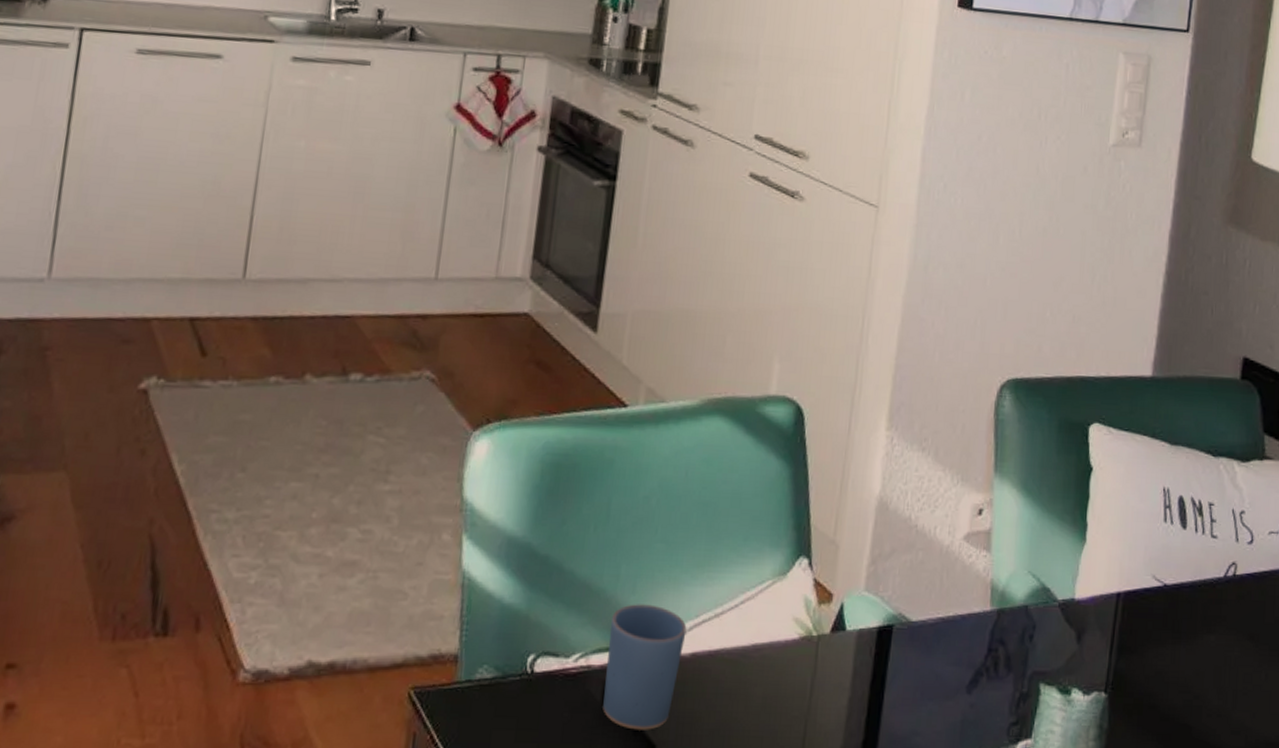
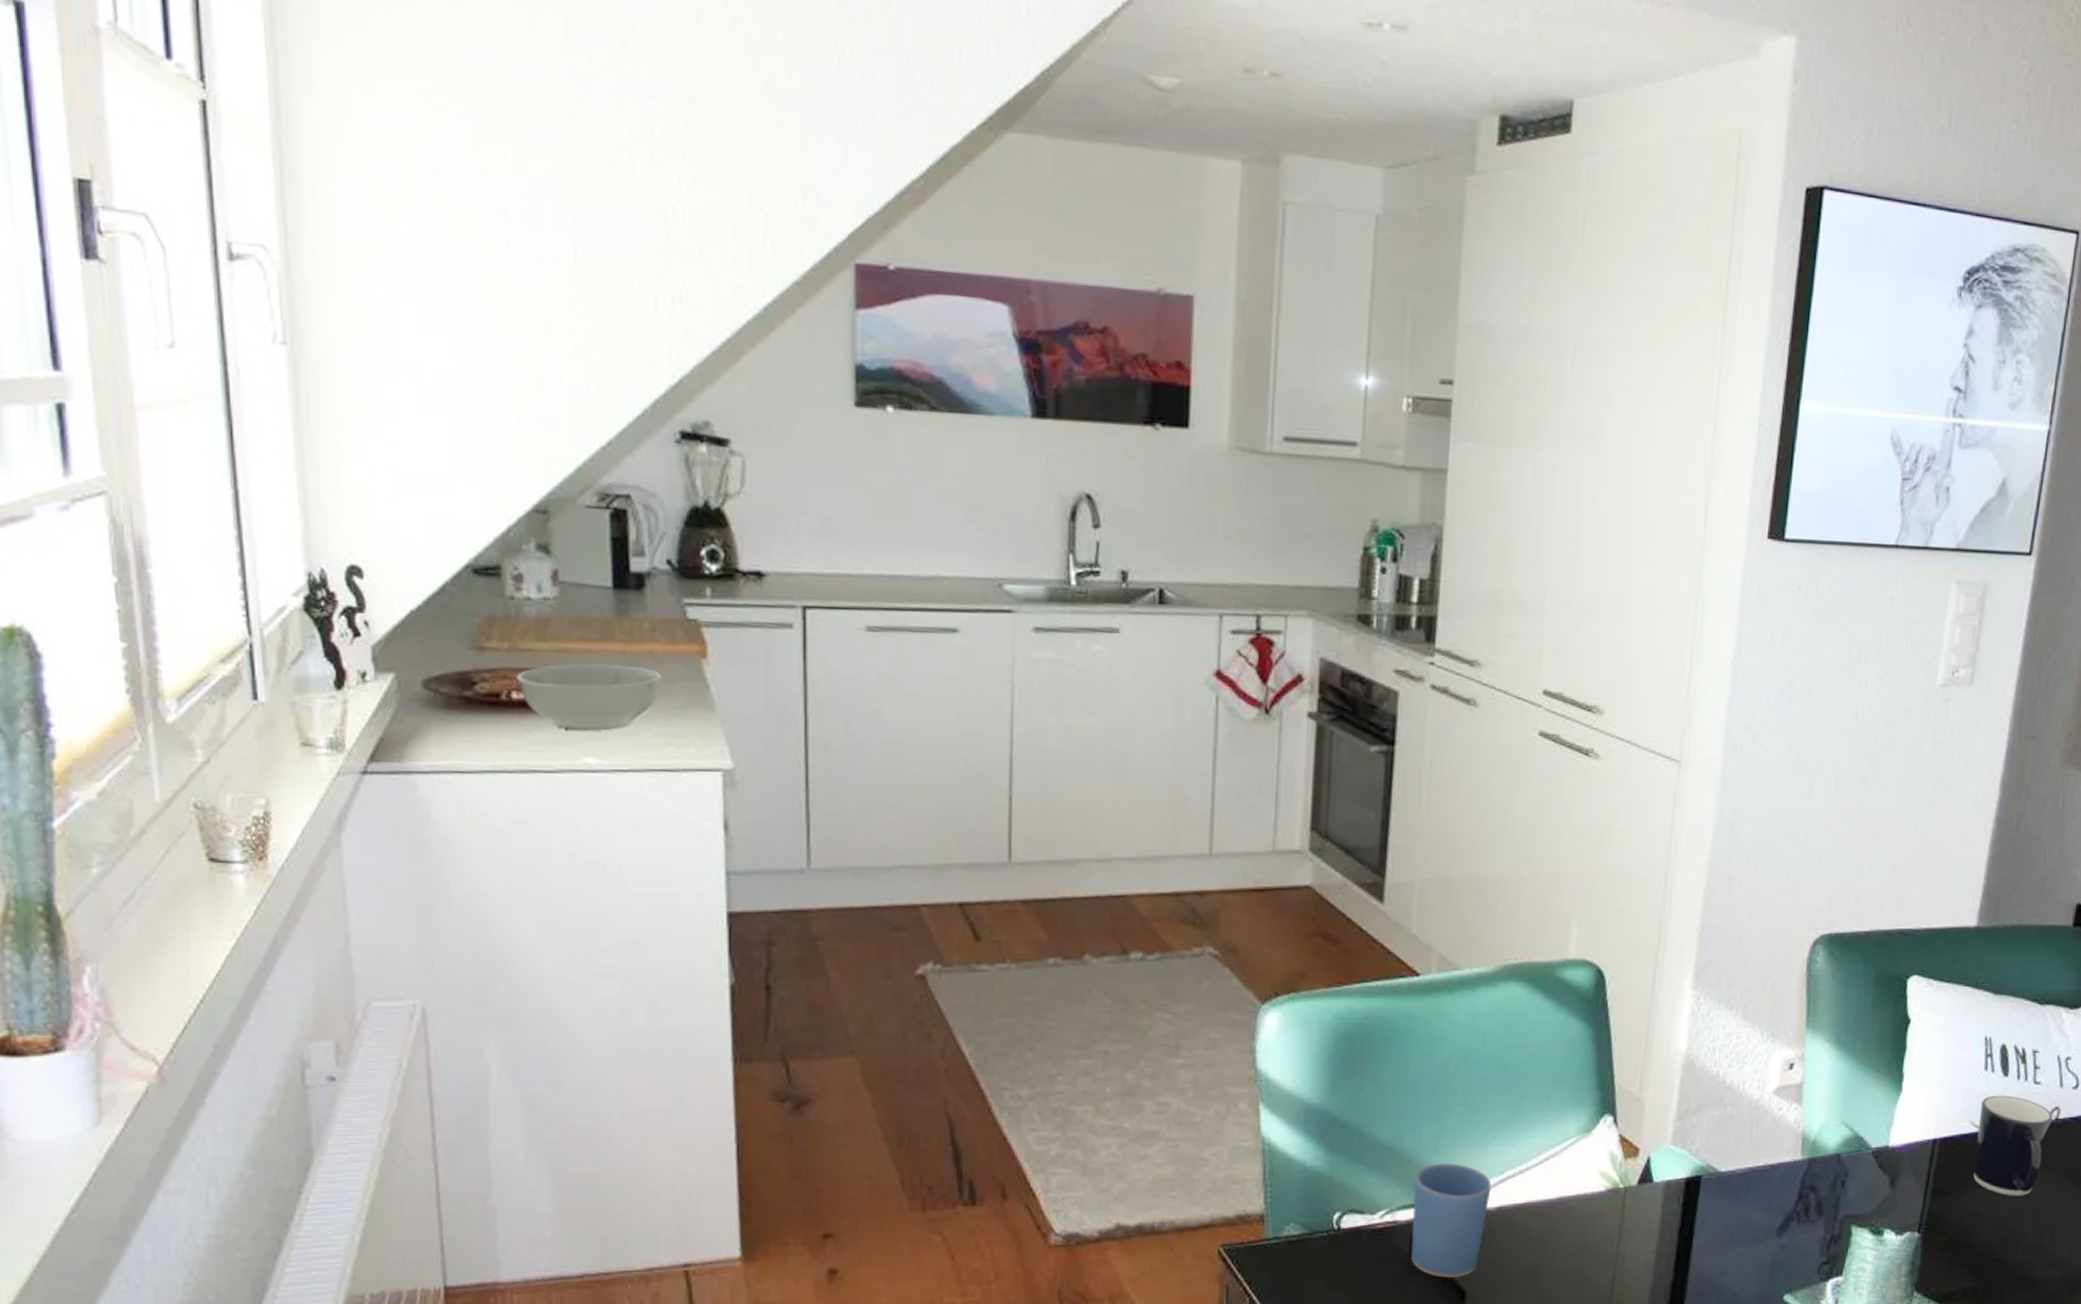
mug: none [1157,548,1231,656] -> present [1973,1095,2053,1196]

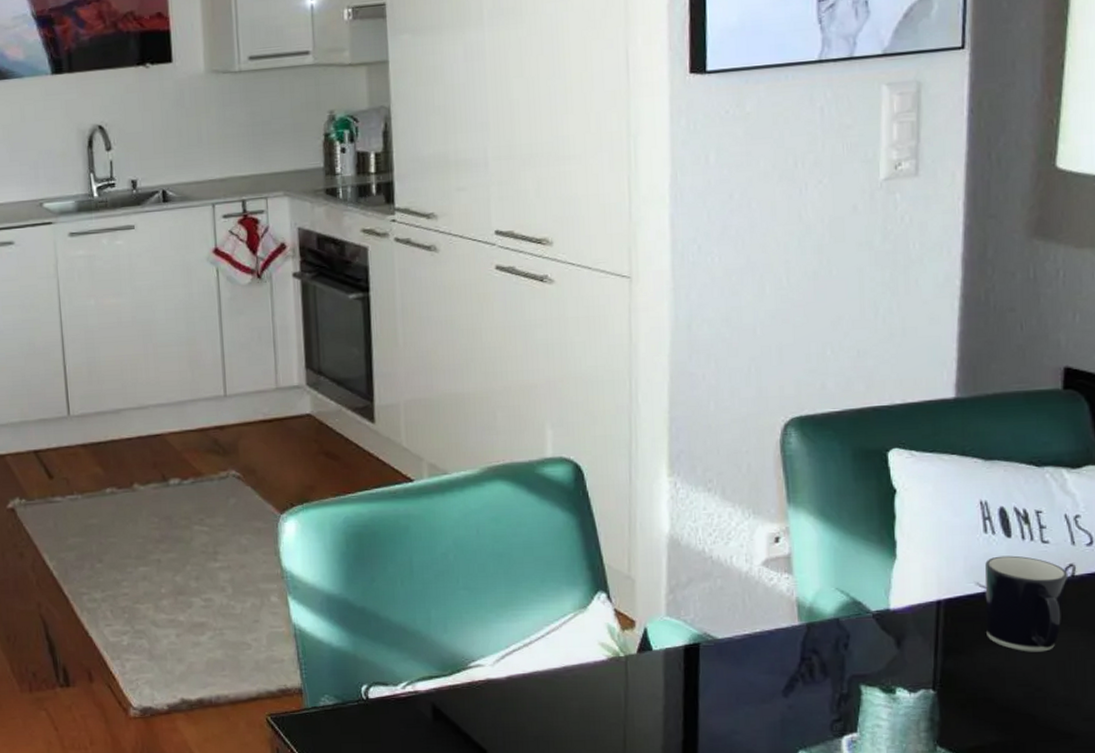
mug: present [1411,1163,1492,1278] -> none [429,640,500,739]

